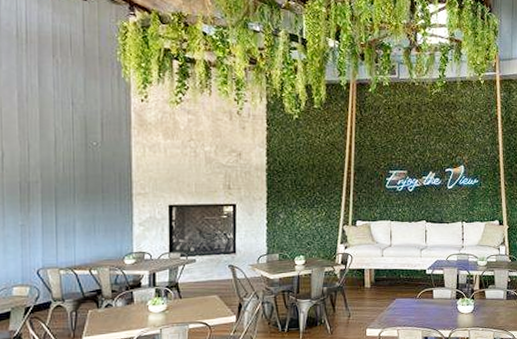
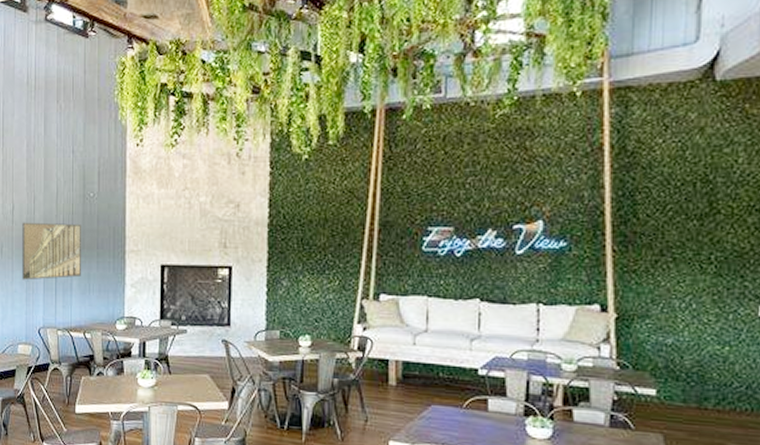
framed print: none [14,169,85,225] -> present [22,222,81,280]

